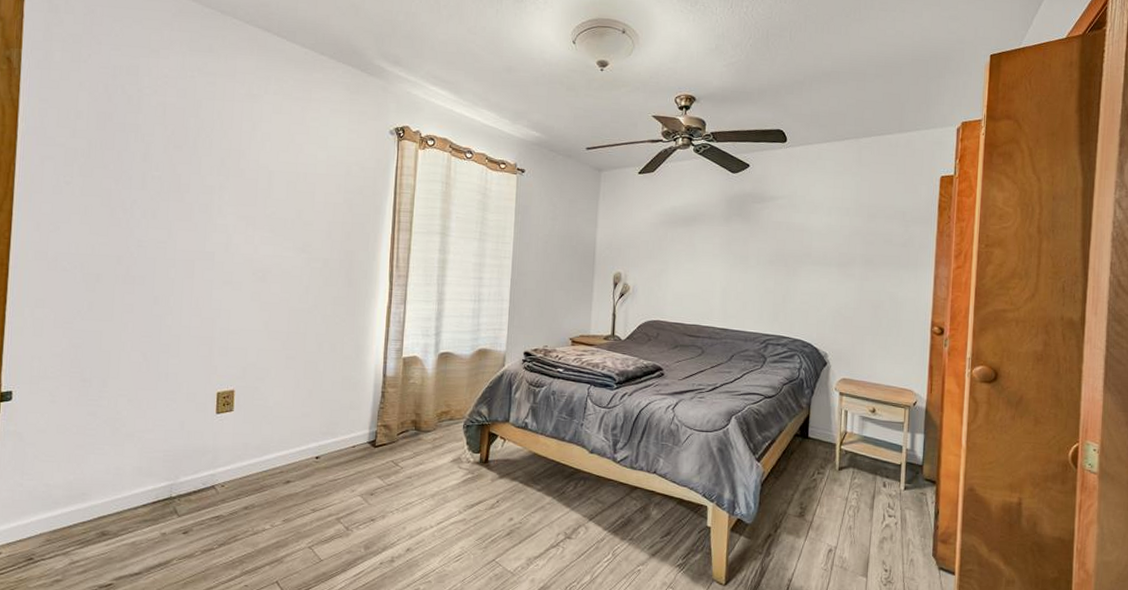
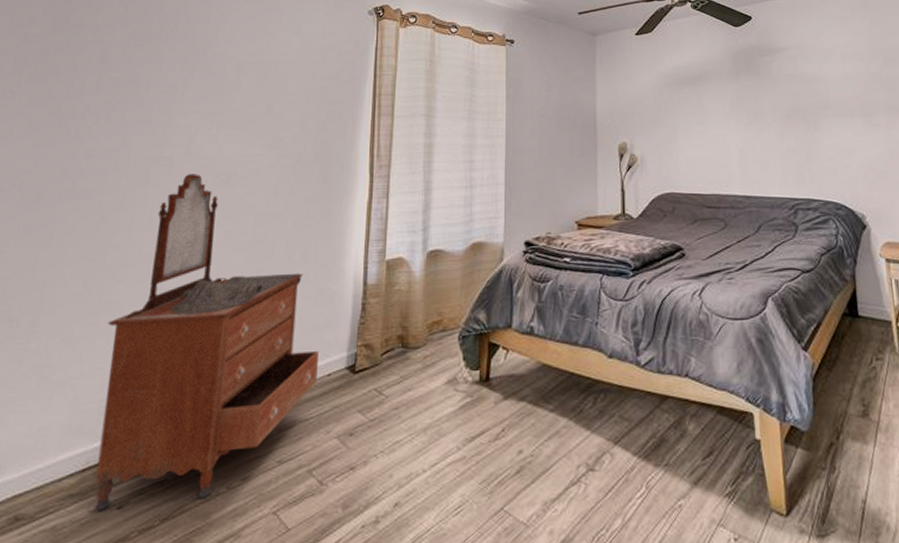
dresser: none [164,269,345,534] -> present [95,174,319,512]

